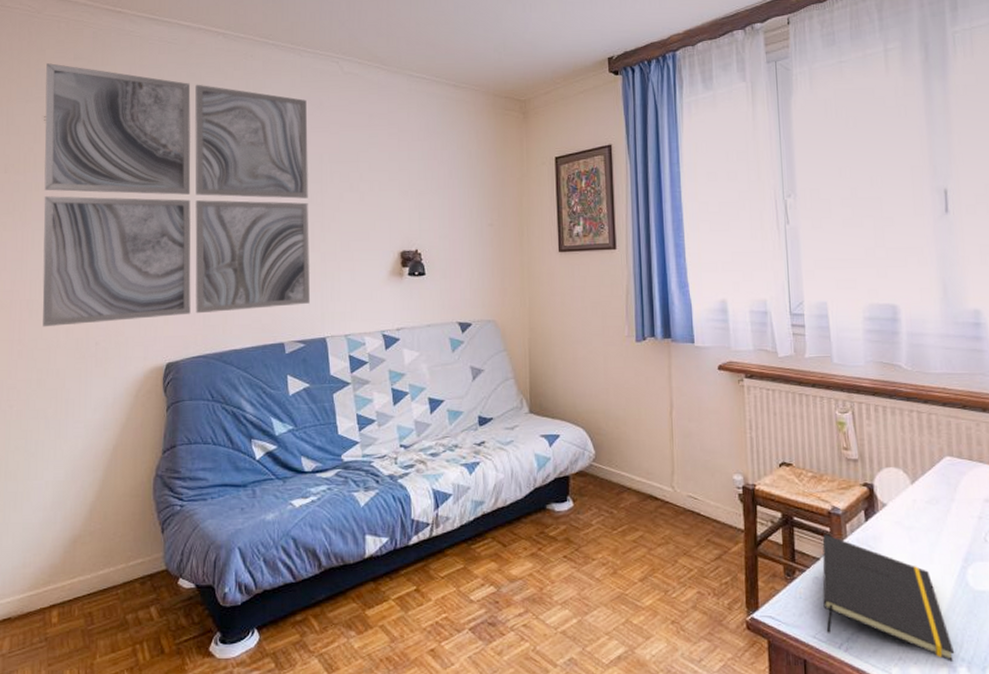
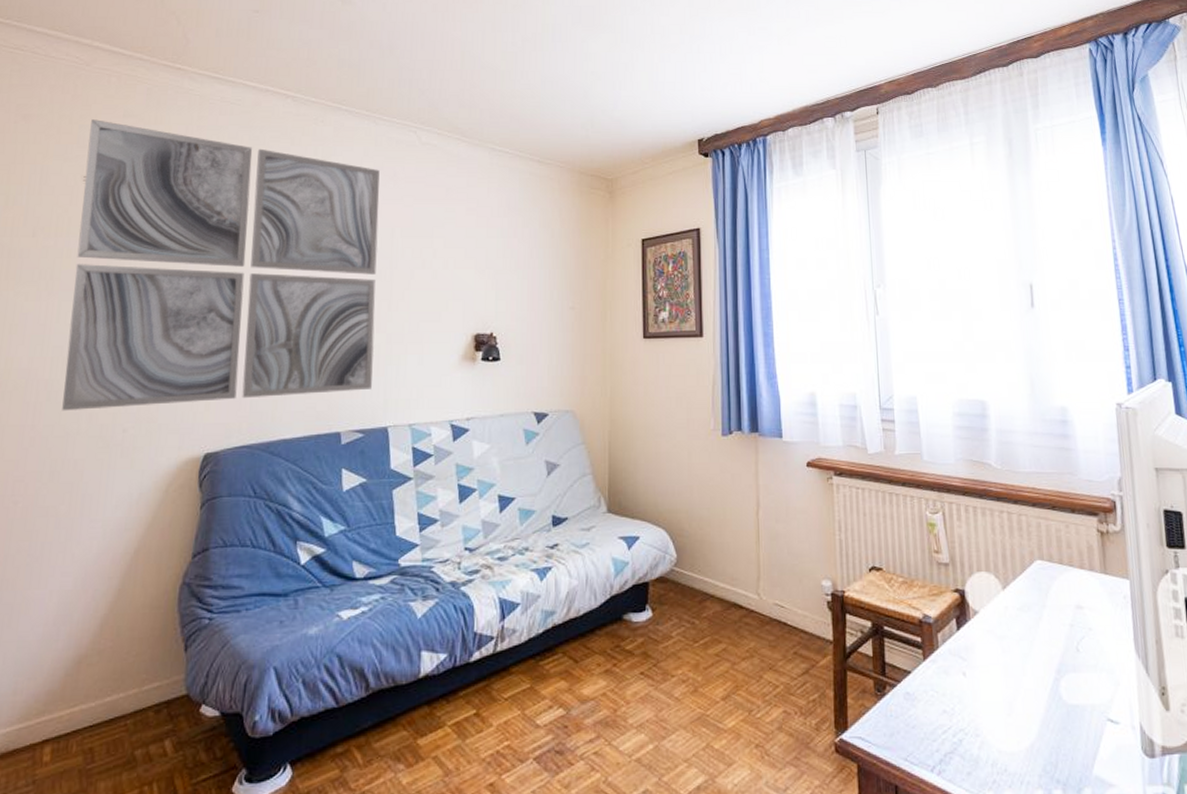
notepad: present [822,534,955,661] -> none [913,645,1050,784]

